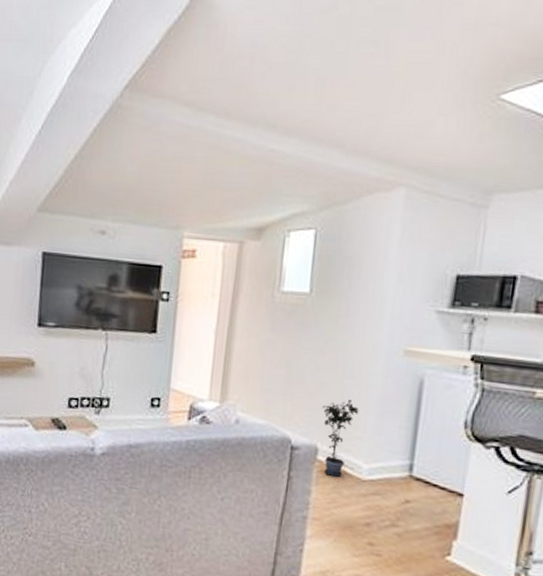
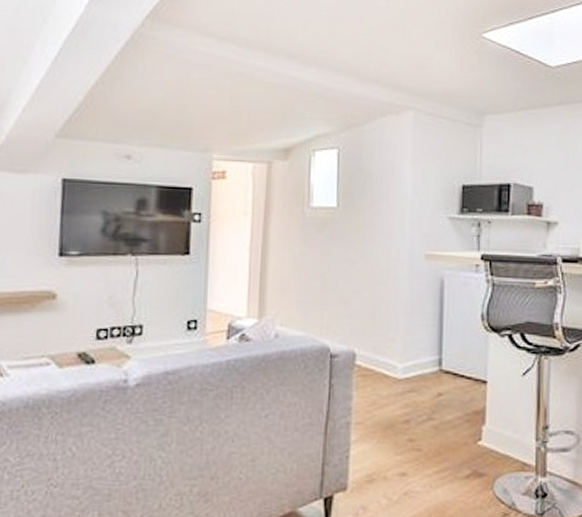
potted plant: present [322,399,359,477] -> none [356,303,390,379]

